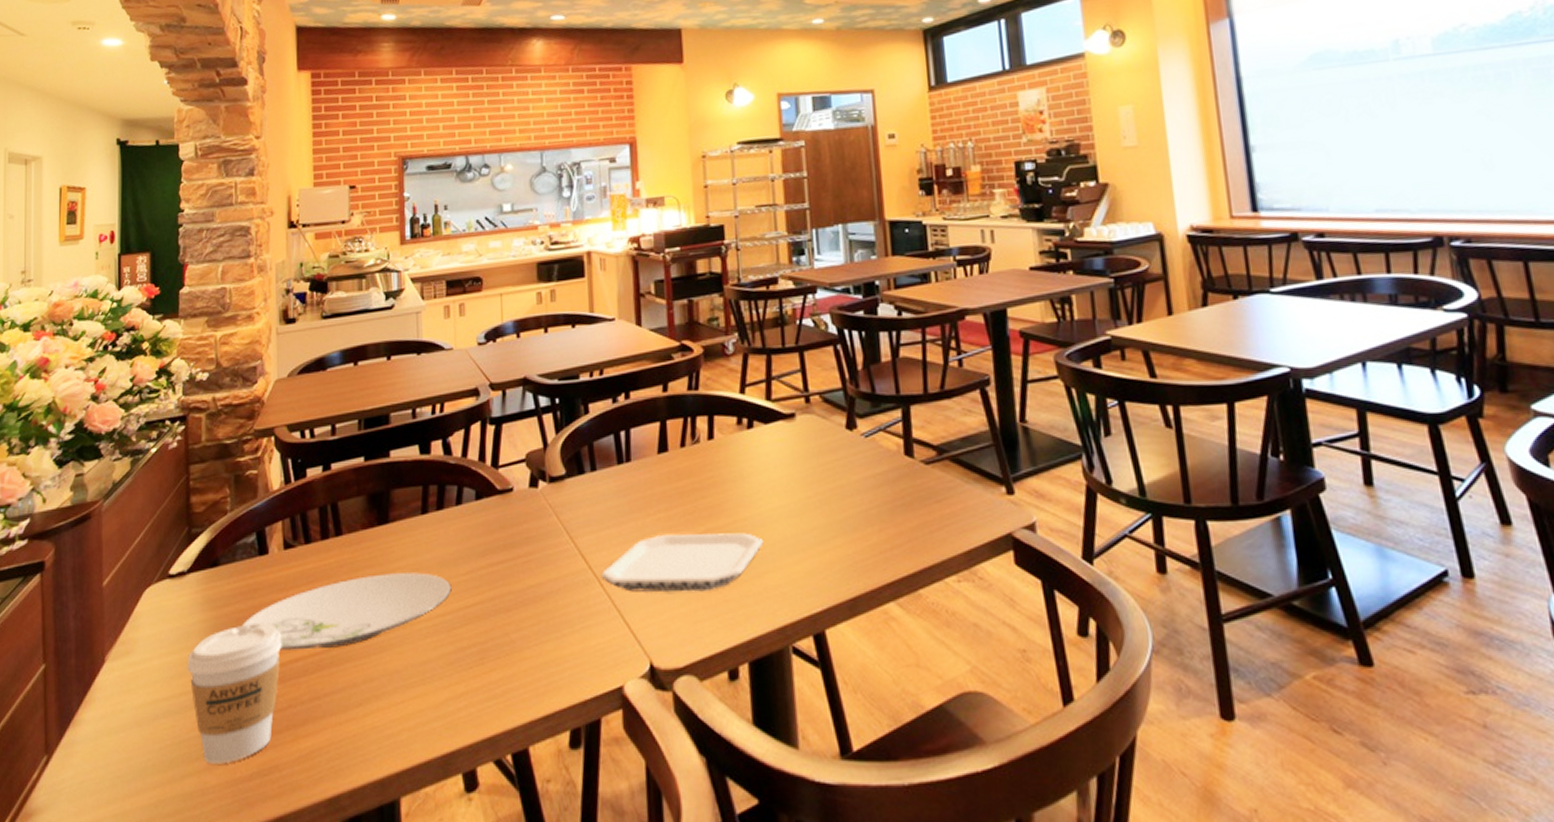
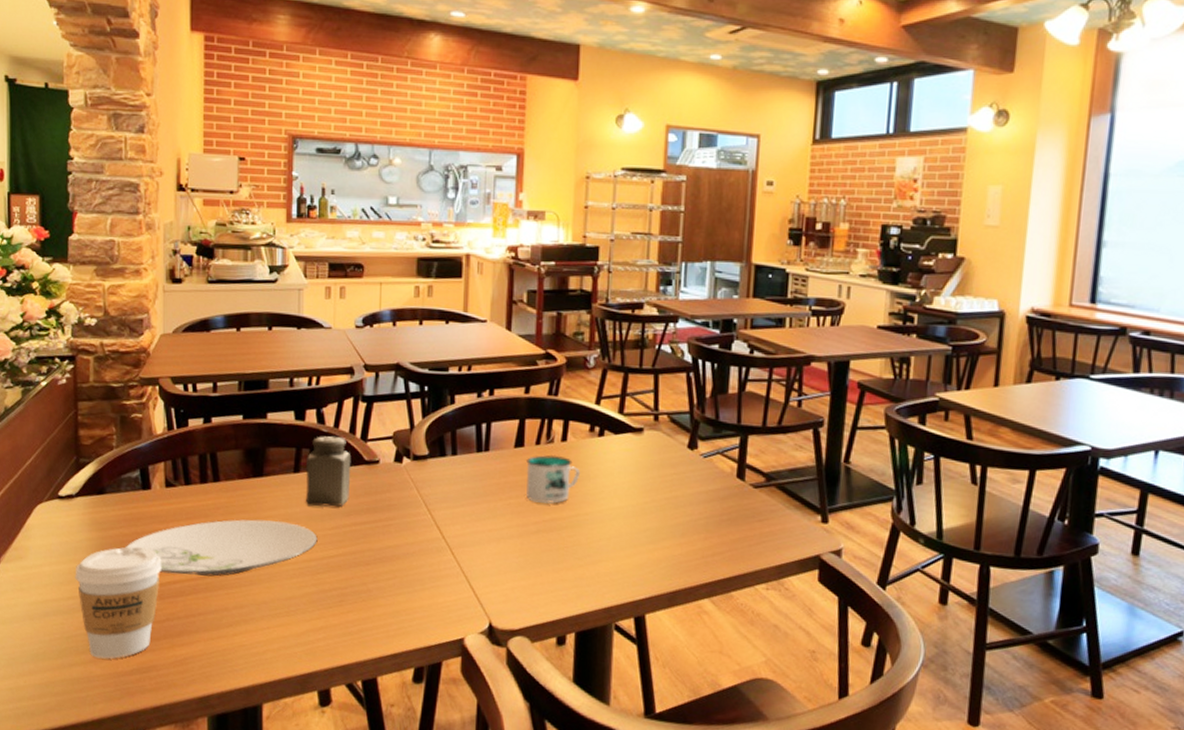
salt shaker: none [435,467,484,551] -> present [306,436,352,507]
plate: present [601,532,764,592] -> none [453,517,601,570]
mug: none [672,456,733,513] -> present [526,454,581,504]

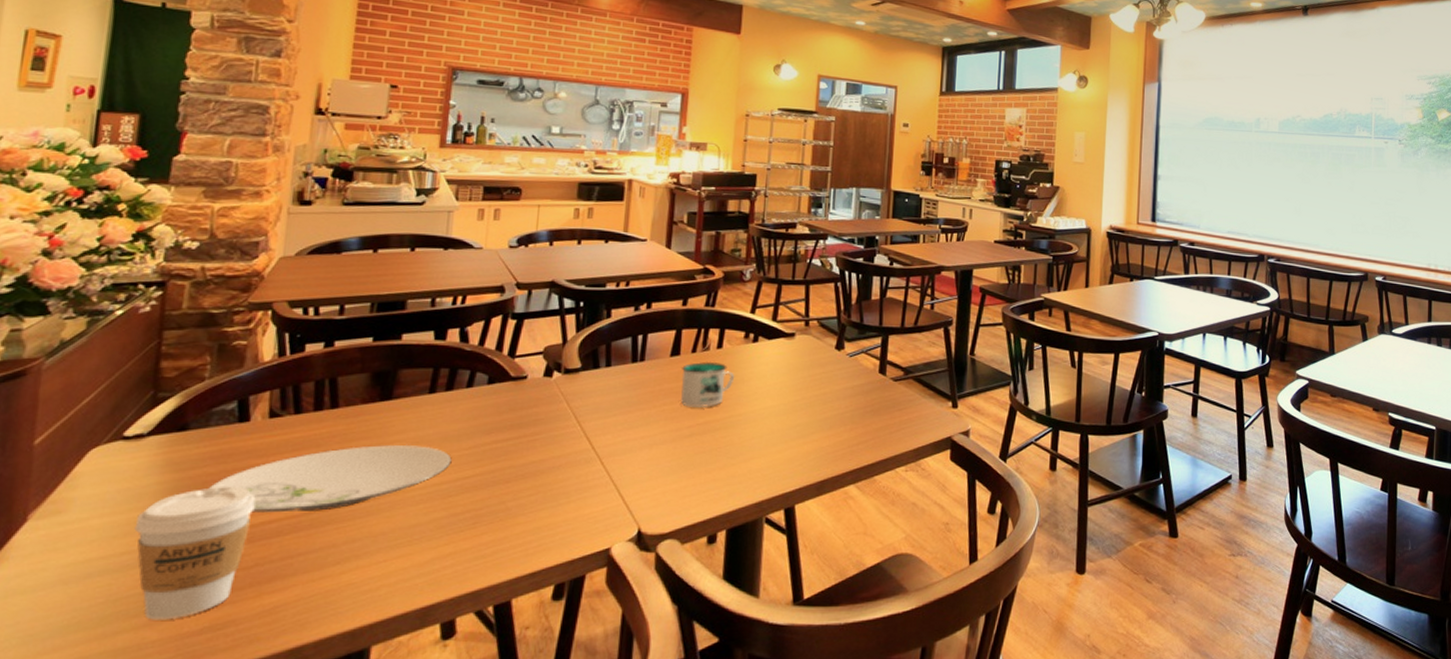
salt shaker: present [306,436,352,507] -> none [441,354,497,427]

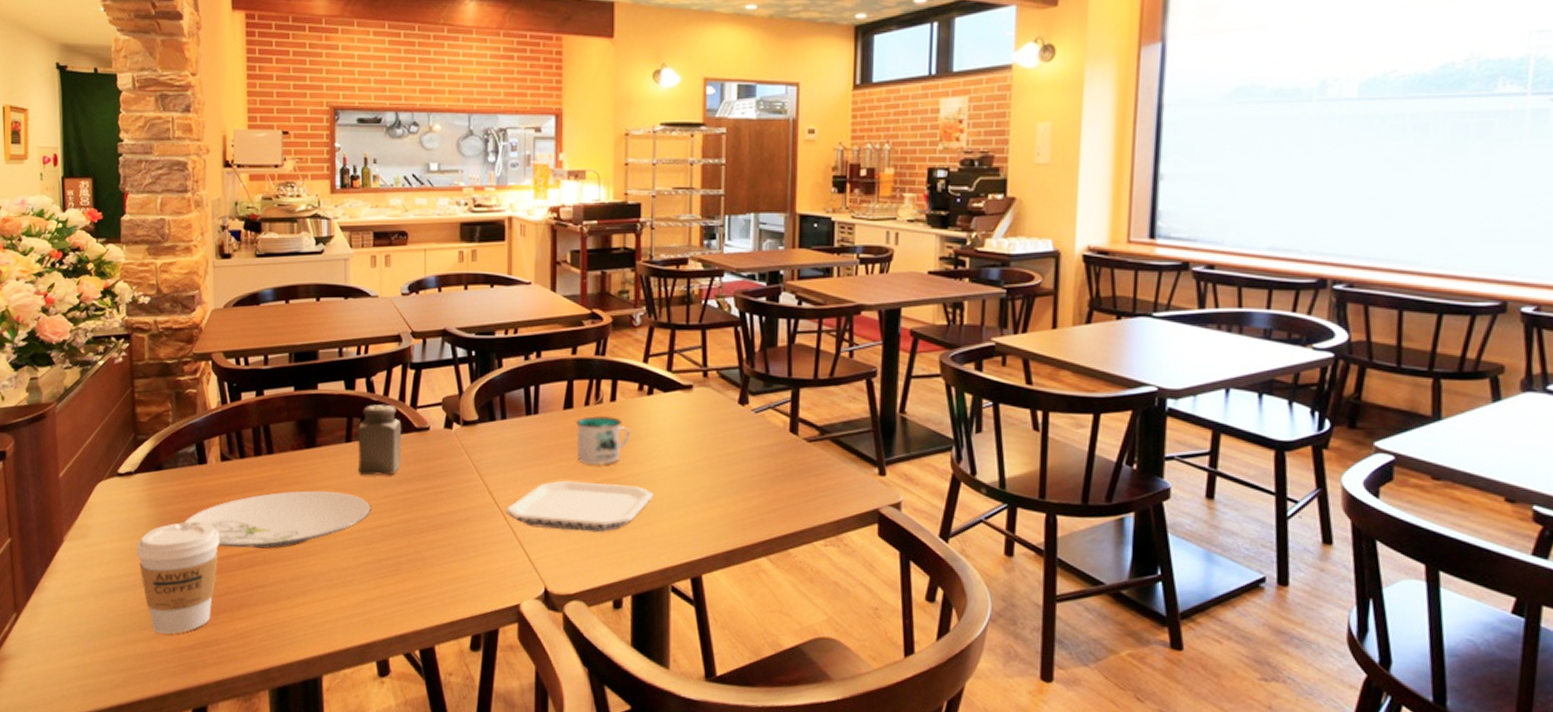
salt shaker: none [441,354,497,427] -> present [358,404,402,476]
plate: none [602,423,754,472] -> present [505,480,654,533]

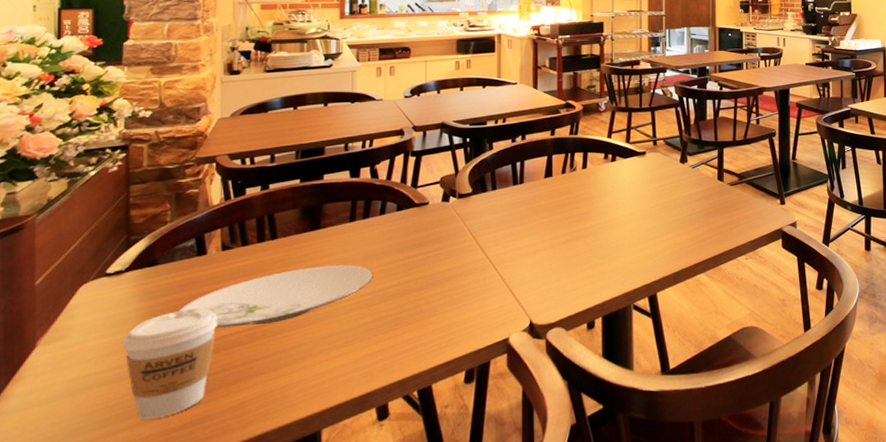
salt shaker: present [358,404,402,476] -> none [362,187,403,249]
plate: present [505,480,654,533] -> none [496,231,618,273]
mug: present [576,415,631,465] -> none [555,180,599,219]

